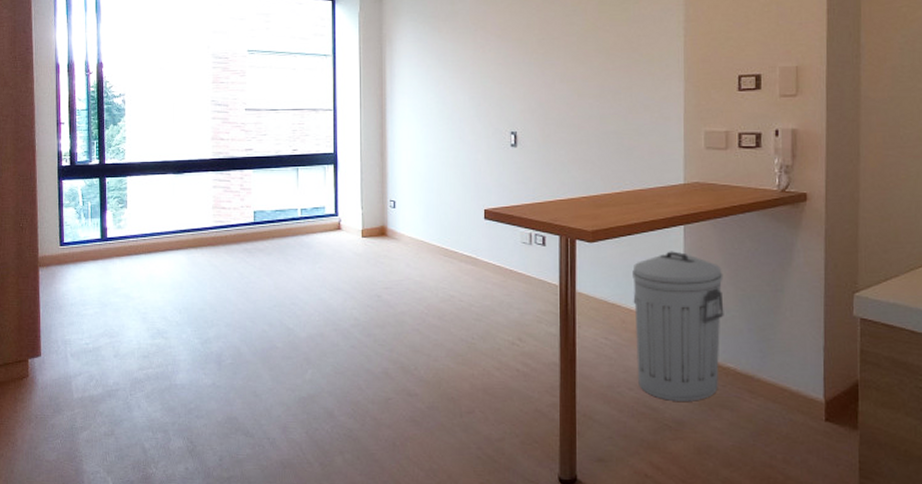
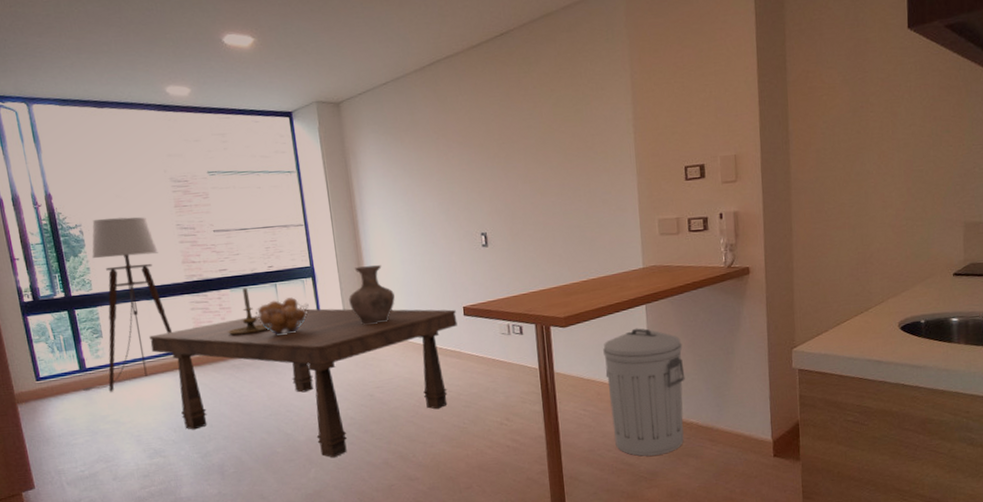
floor lamp: none [99,90,193,265] -> present [81,217,173,392]
dining table: none [170,197,476,361] -> present [149,308,458,458]
candle holder: none [245,169,287,218] -> present [228,287,271,336]
fruit basket: none [273,184,327,222] -> present [254,297,309,336]
vase: none [368,157,414,219] -> present [349,265,395,325]

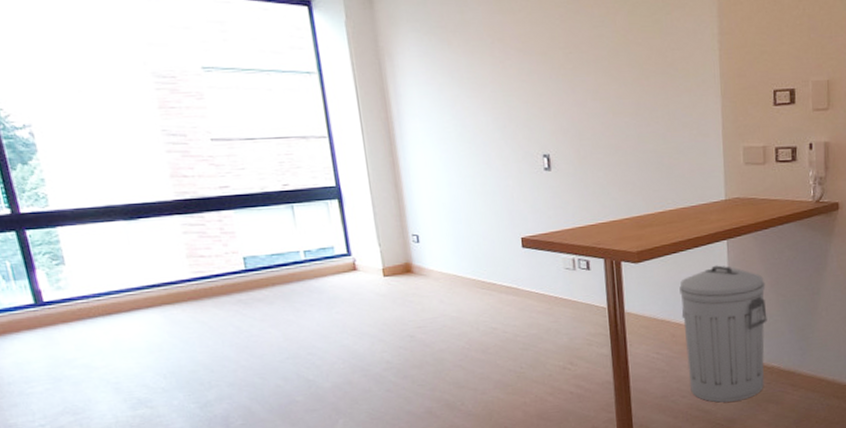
floor lamp: present [81,217,173,392] -> none [37,118,160,331]
dining table: present [149,308,458,458] -> none [128,235,515,407]
candle holder: present [228,287,271,336] -> none [232,209,287,265]
fruit basket: present [254,297,309,336] -> none [265,222,335,266]
vase: present [349,265,395,325] -> none [384,187,440,256]

